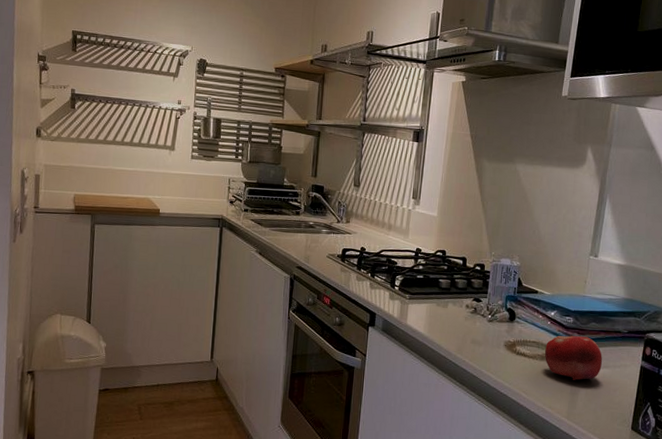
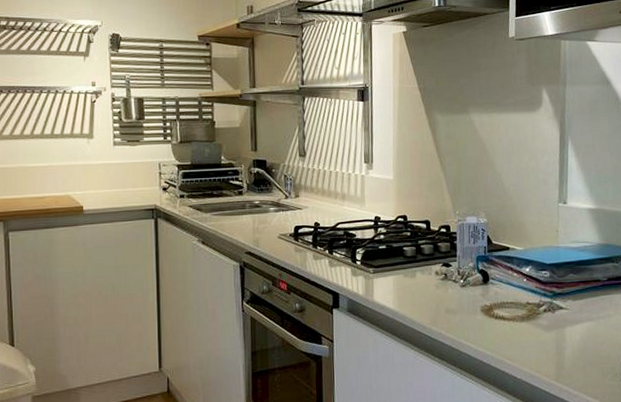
fruit: present [544,335,602,380] -> none [524,290,585,339]

